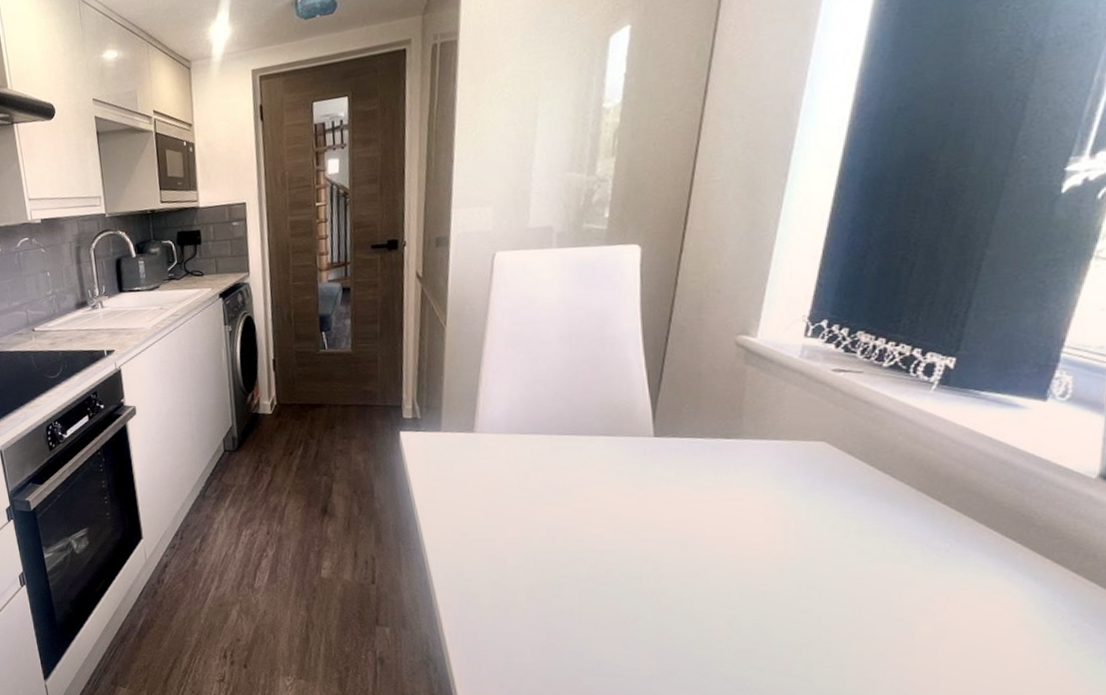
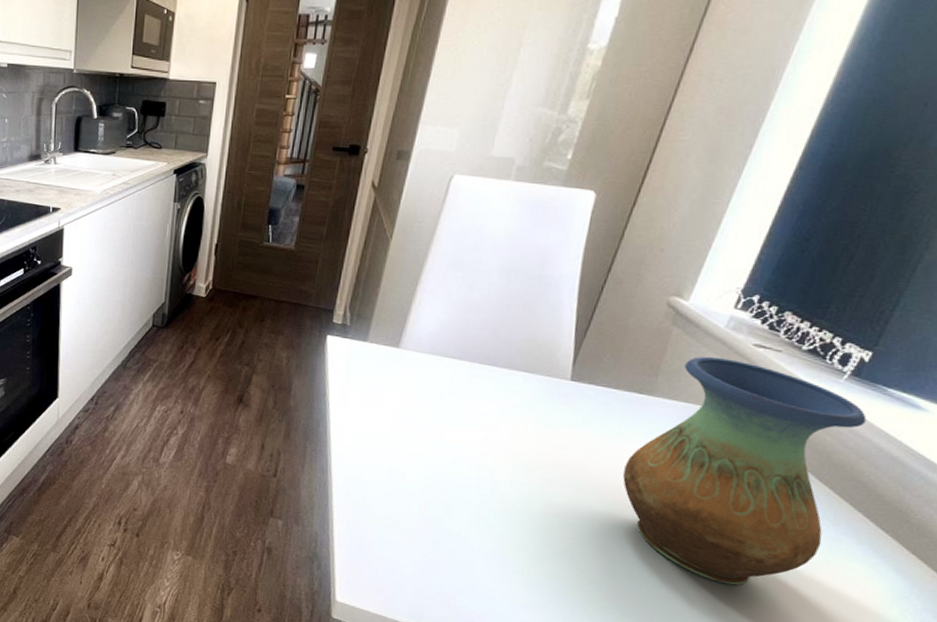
vase: none [727,388,966,621] -> present [623,356,867,585]

